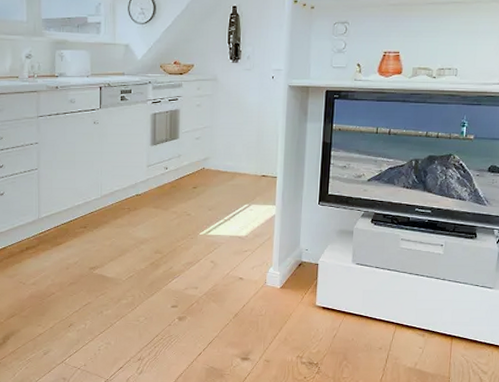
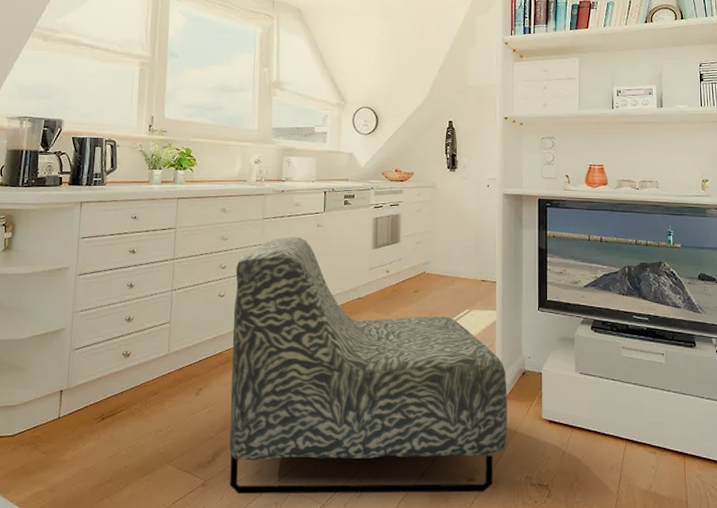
armchair: none [13,135,283,372] -> present [229,237,507,495]

